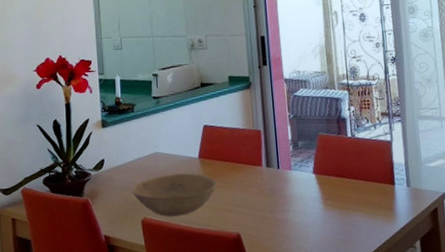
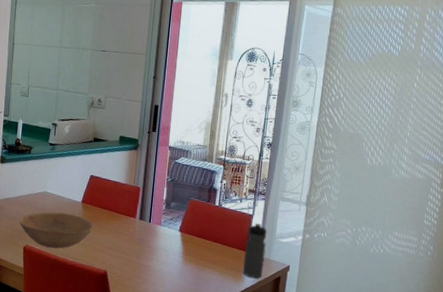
water bottle: none [390,149,417,214] -> present [243,223,267,278]

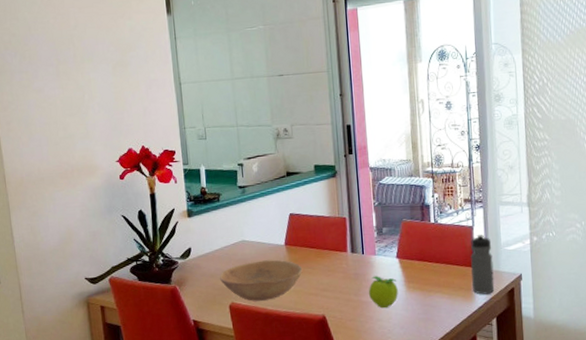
fruit: none [148,244,176,275] -> present [368,276,398,309]

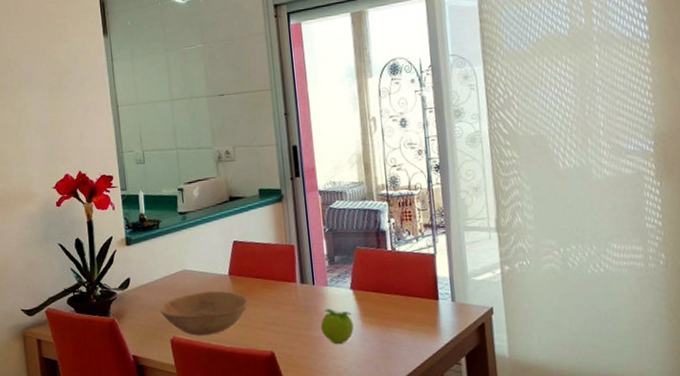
water bottle: present [471,234,495,295] -> none [433,262,463,330]

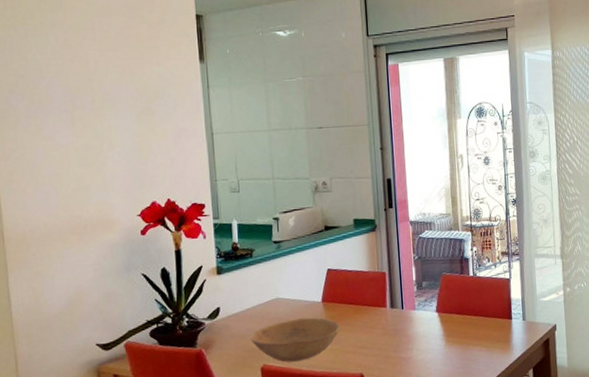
fruit: present [320,309,354,345] -> none [407,331,438,364]

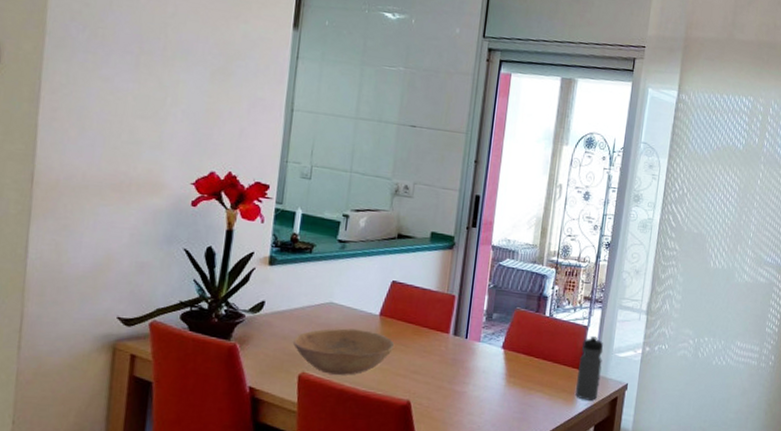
water bottle: none [508,286,531,346] -> present [576,335,603,400]

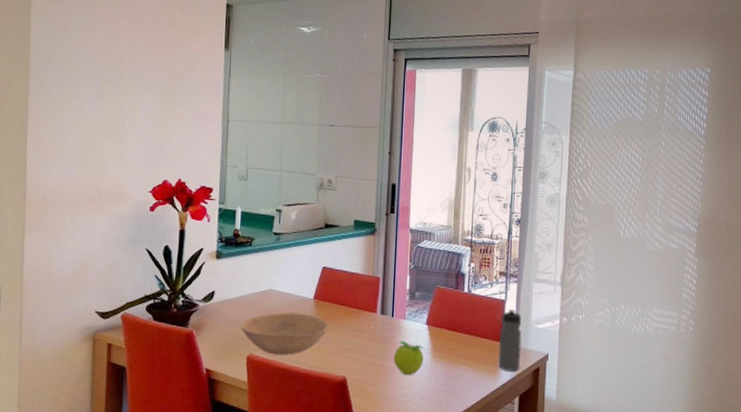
fruit: none [463,364,498,402] -> present [393,341,424,376]

